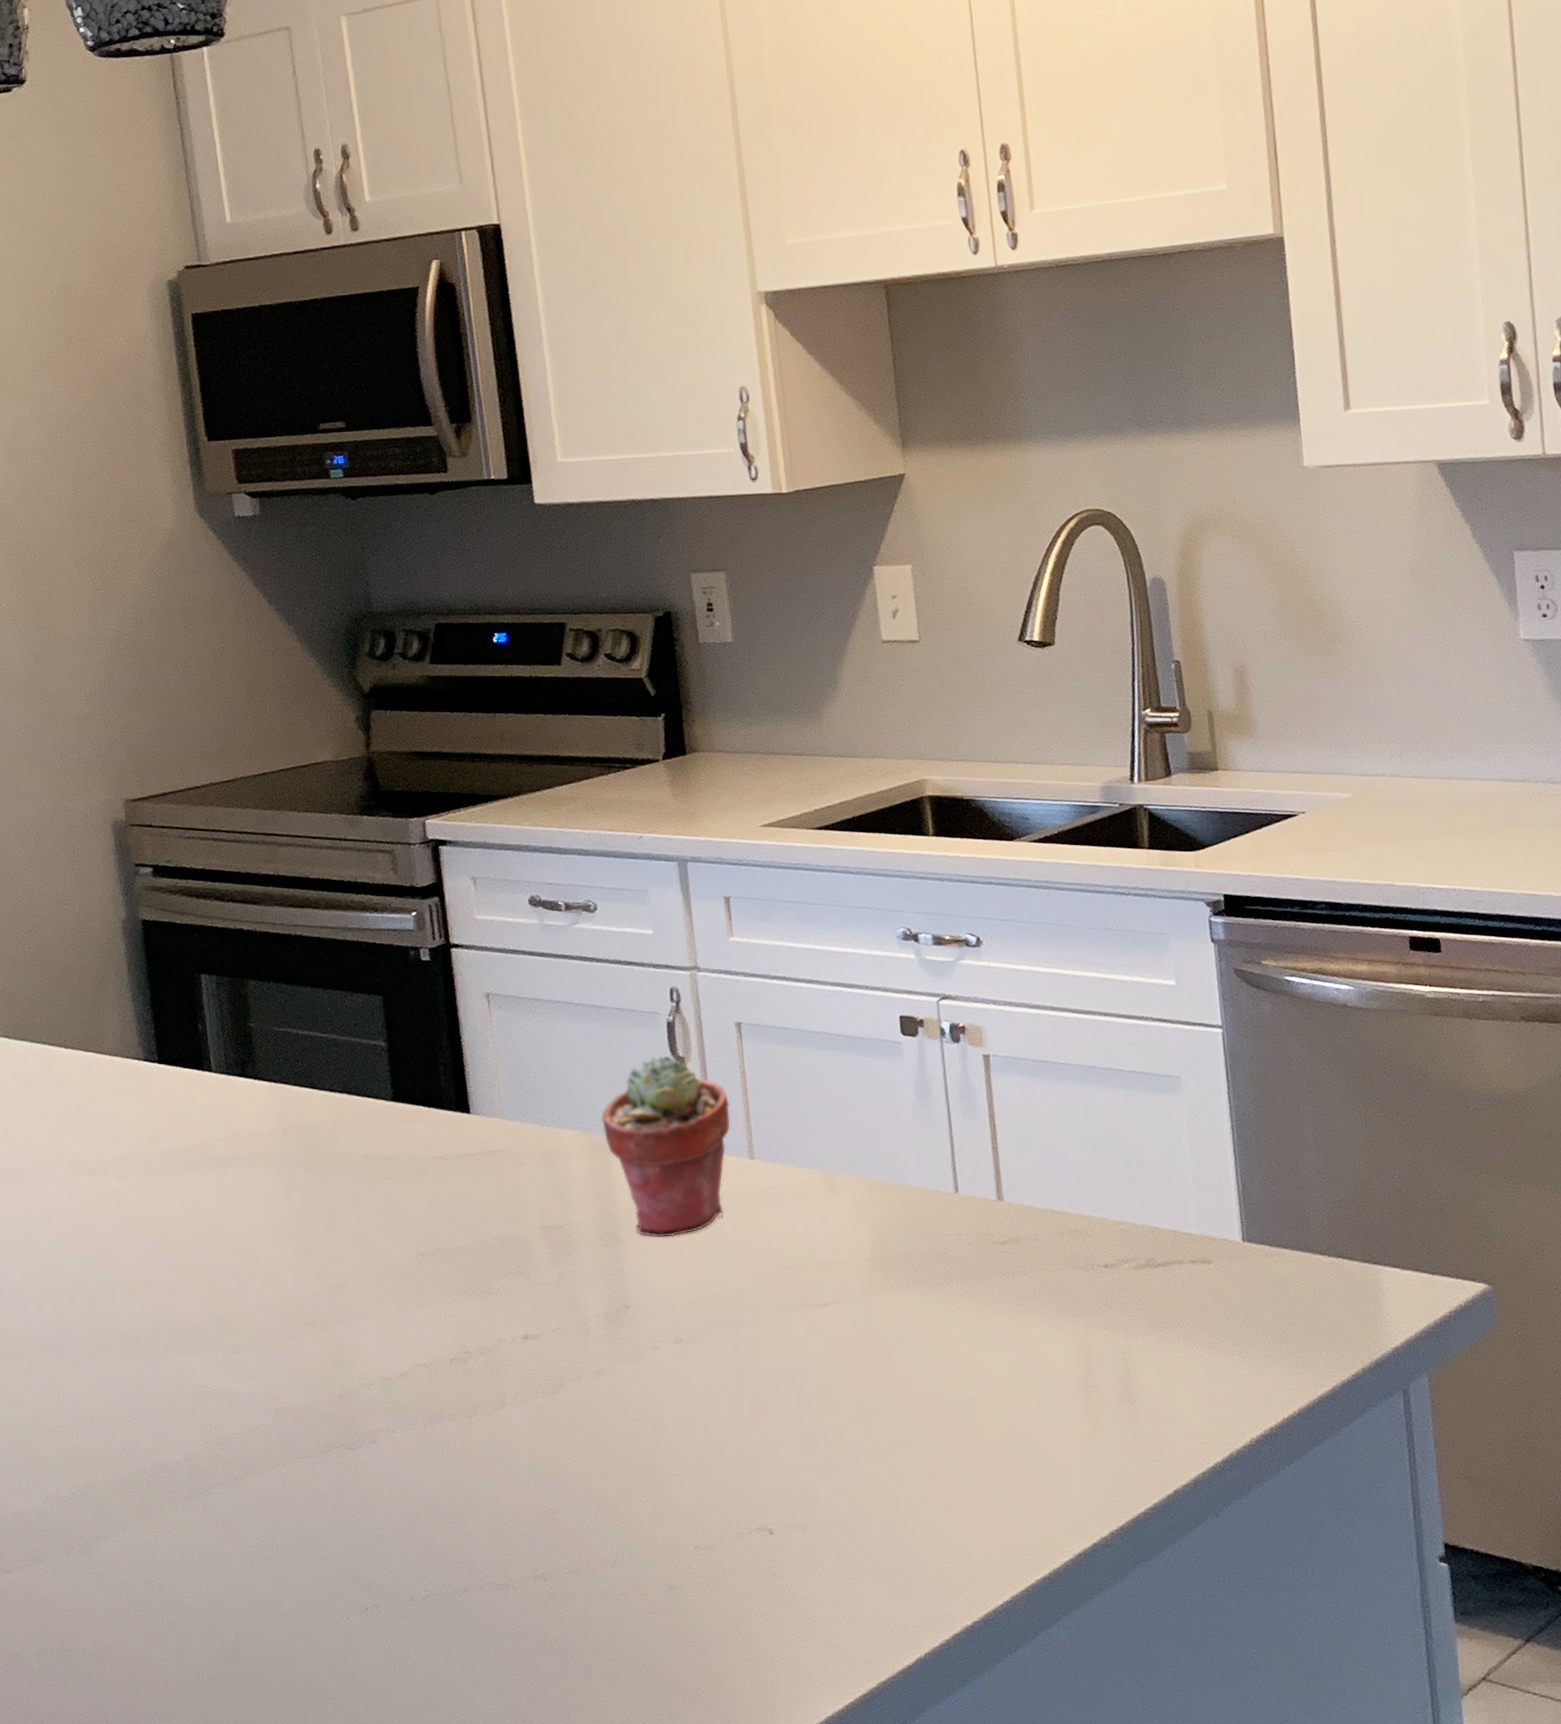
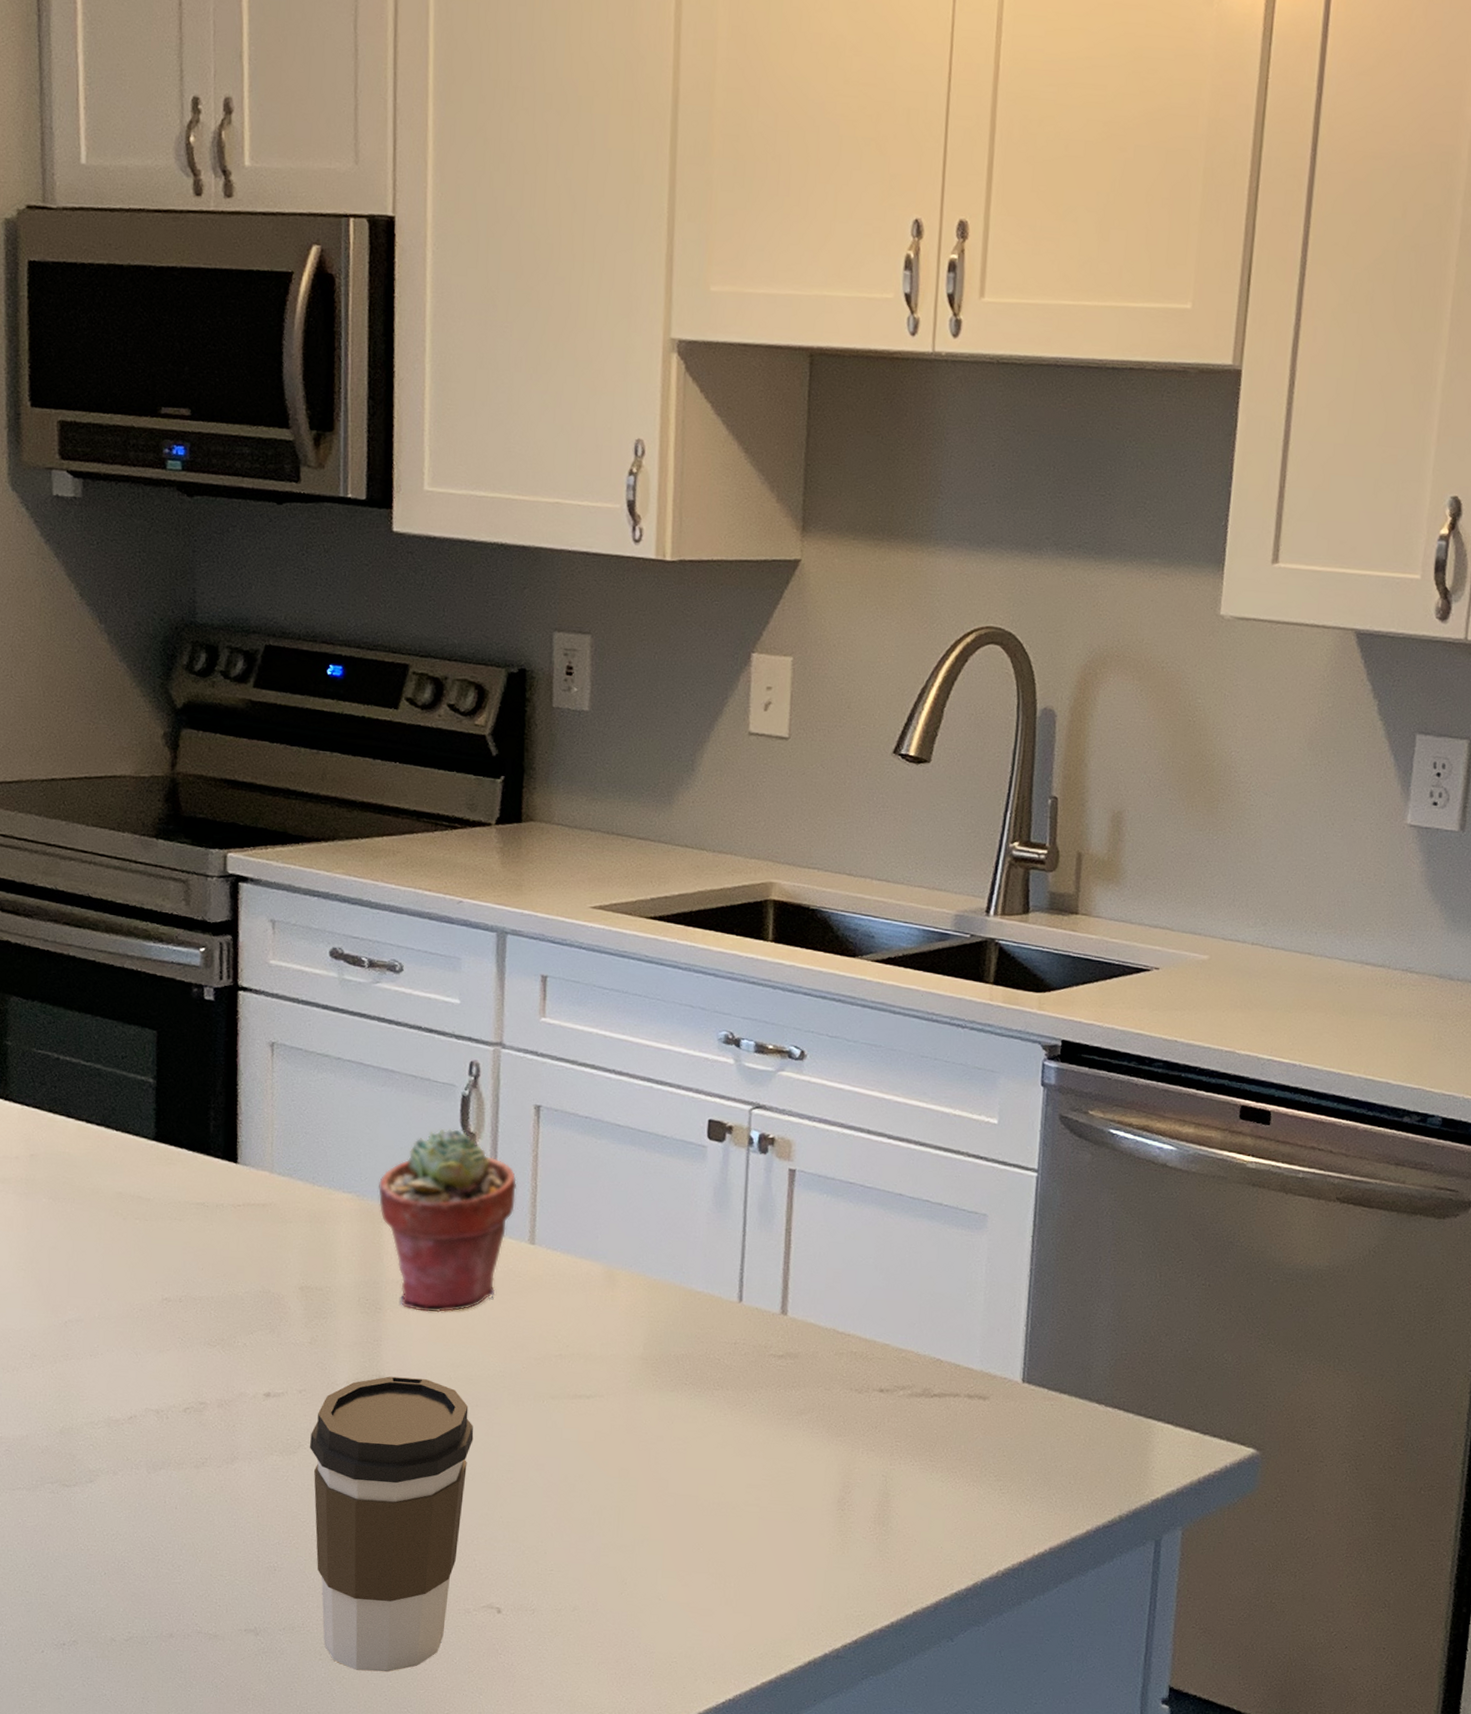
coffee cup: none [570,1305,724,1607] -> present [310,1376,474,1672]

